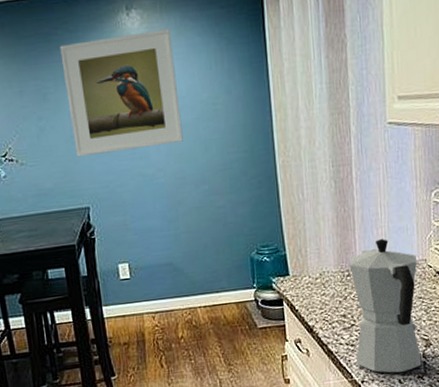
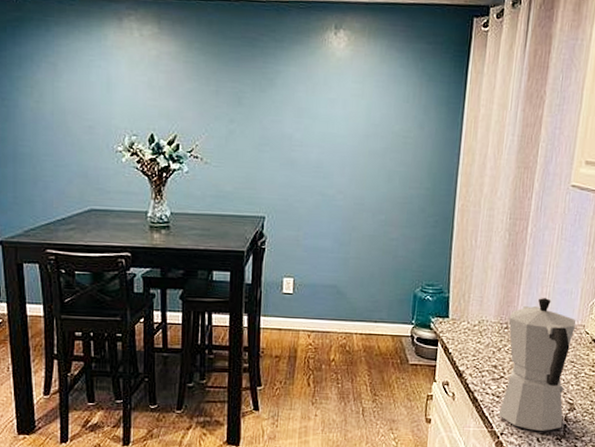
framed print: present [59,28,183,158] -> none [261,52,375,169]

